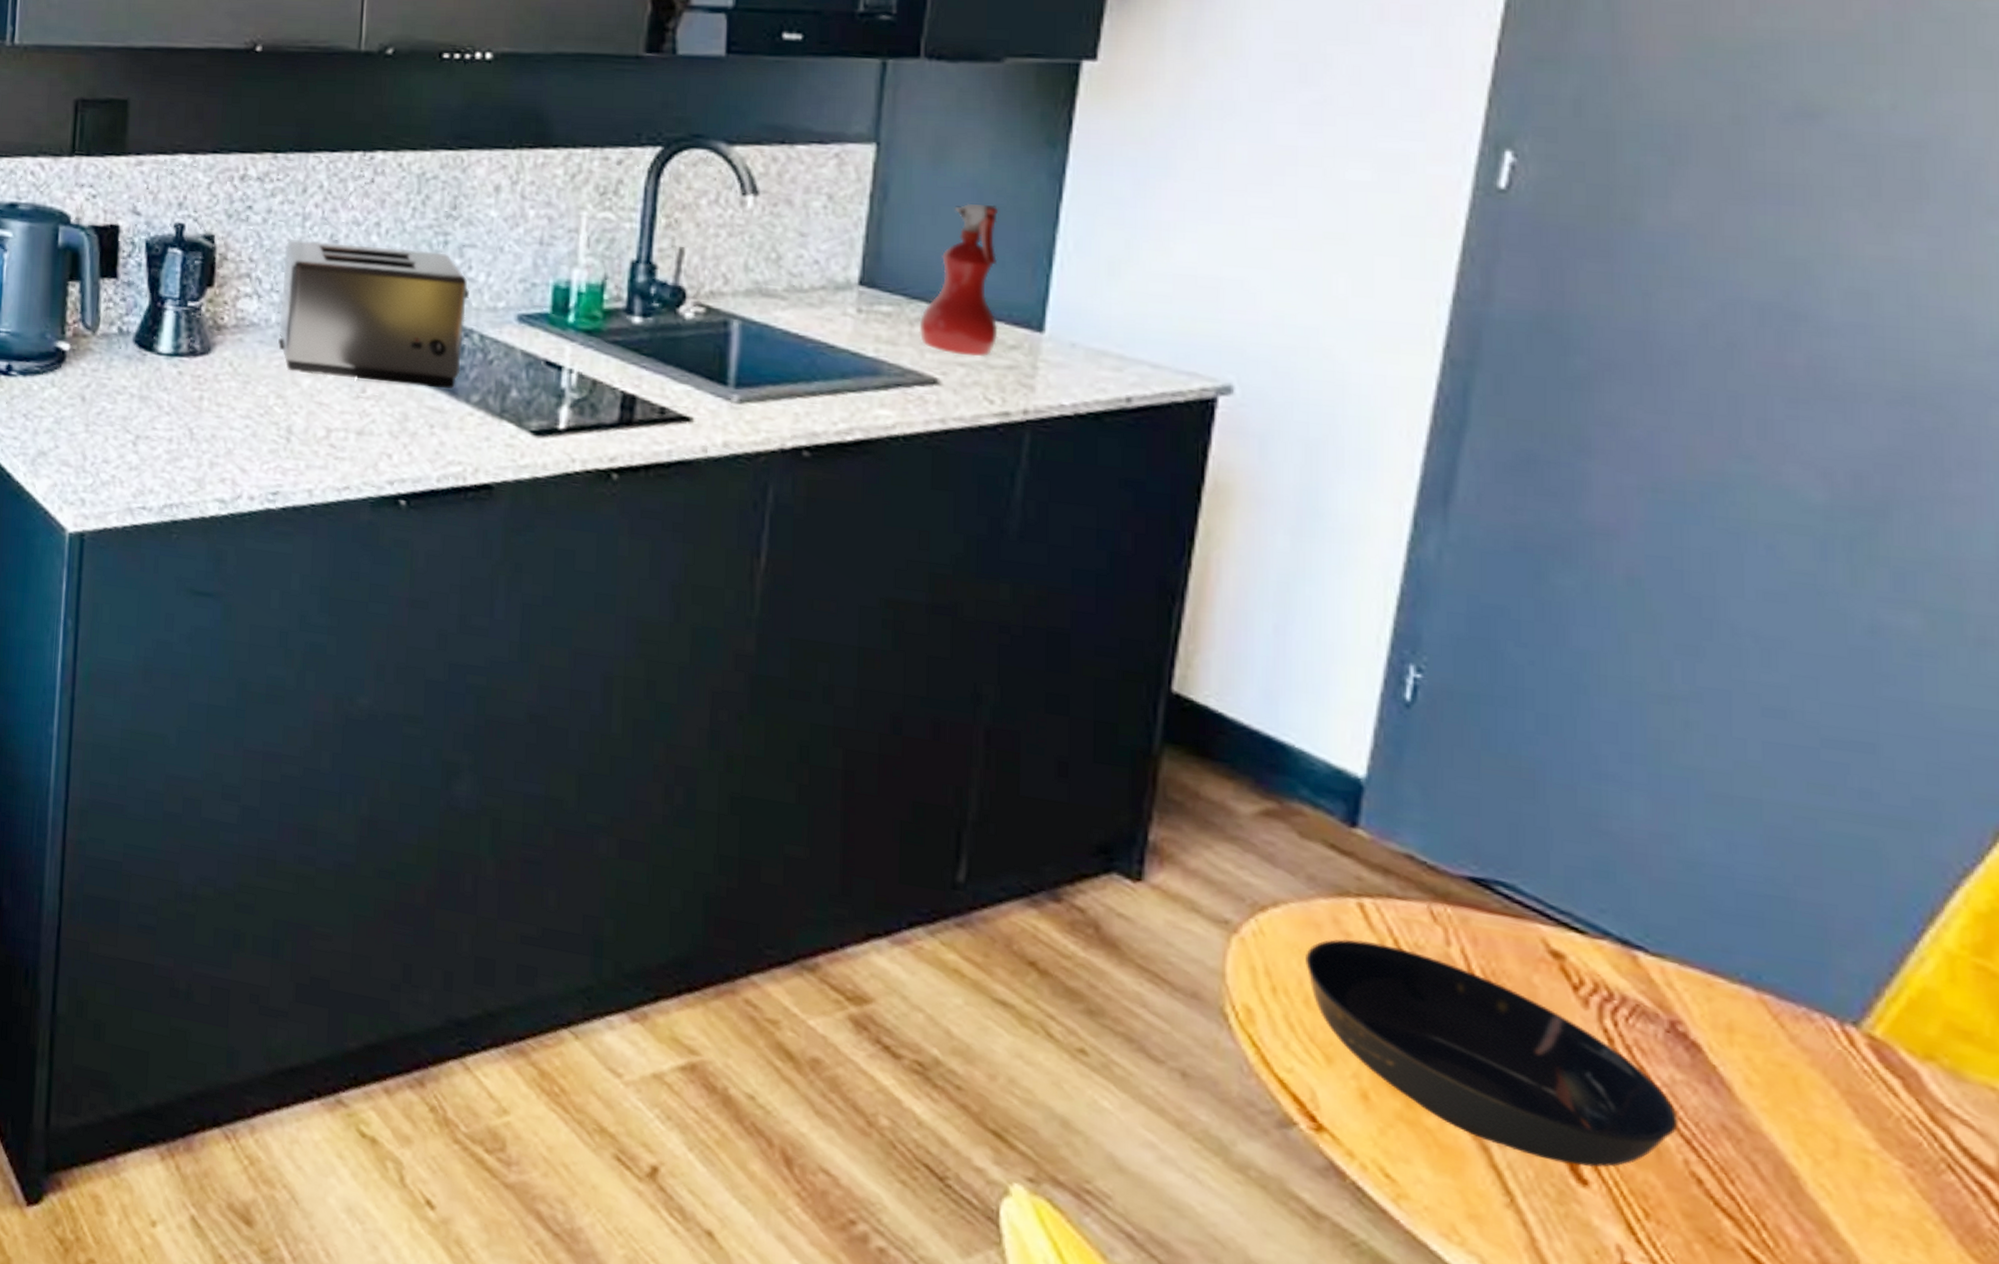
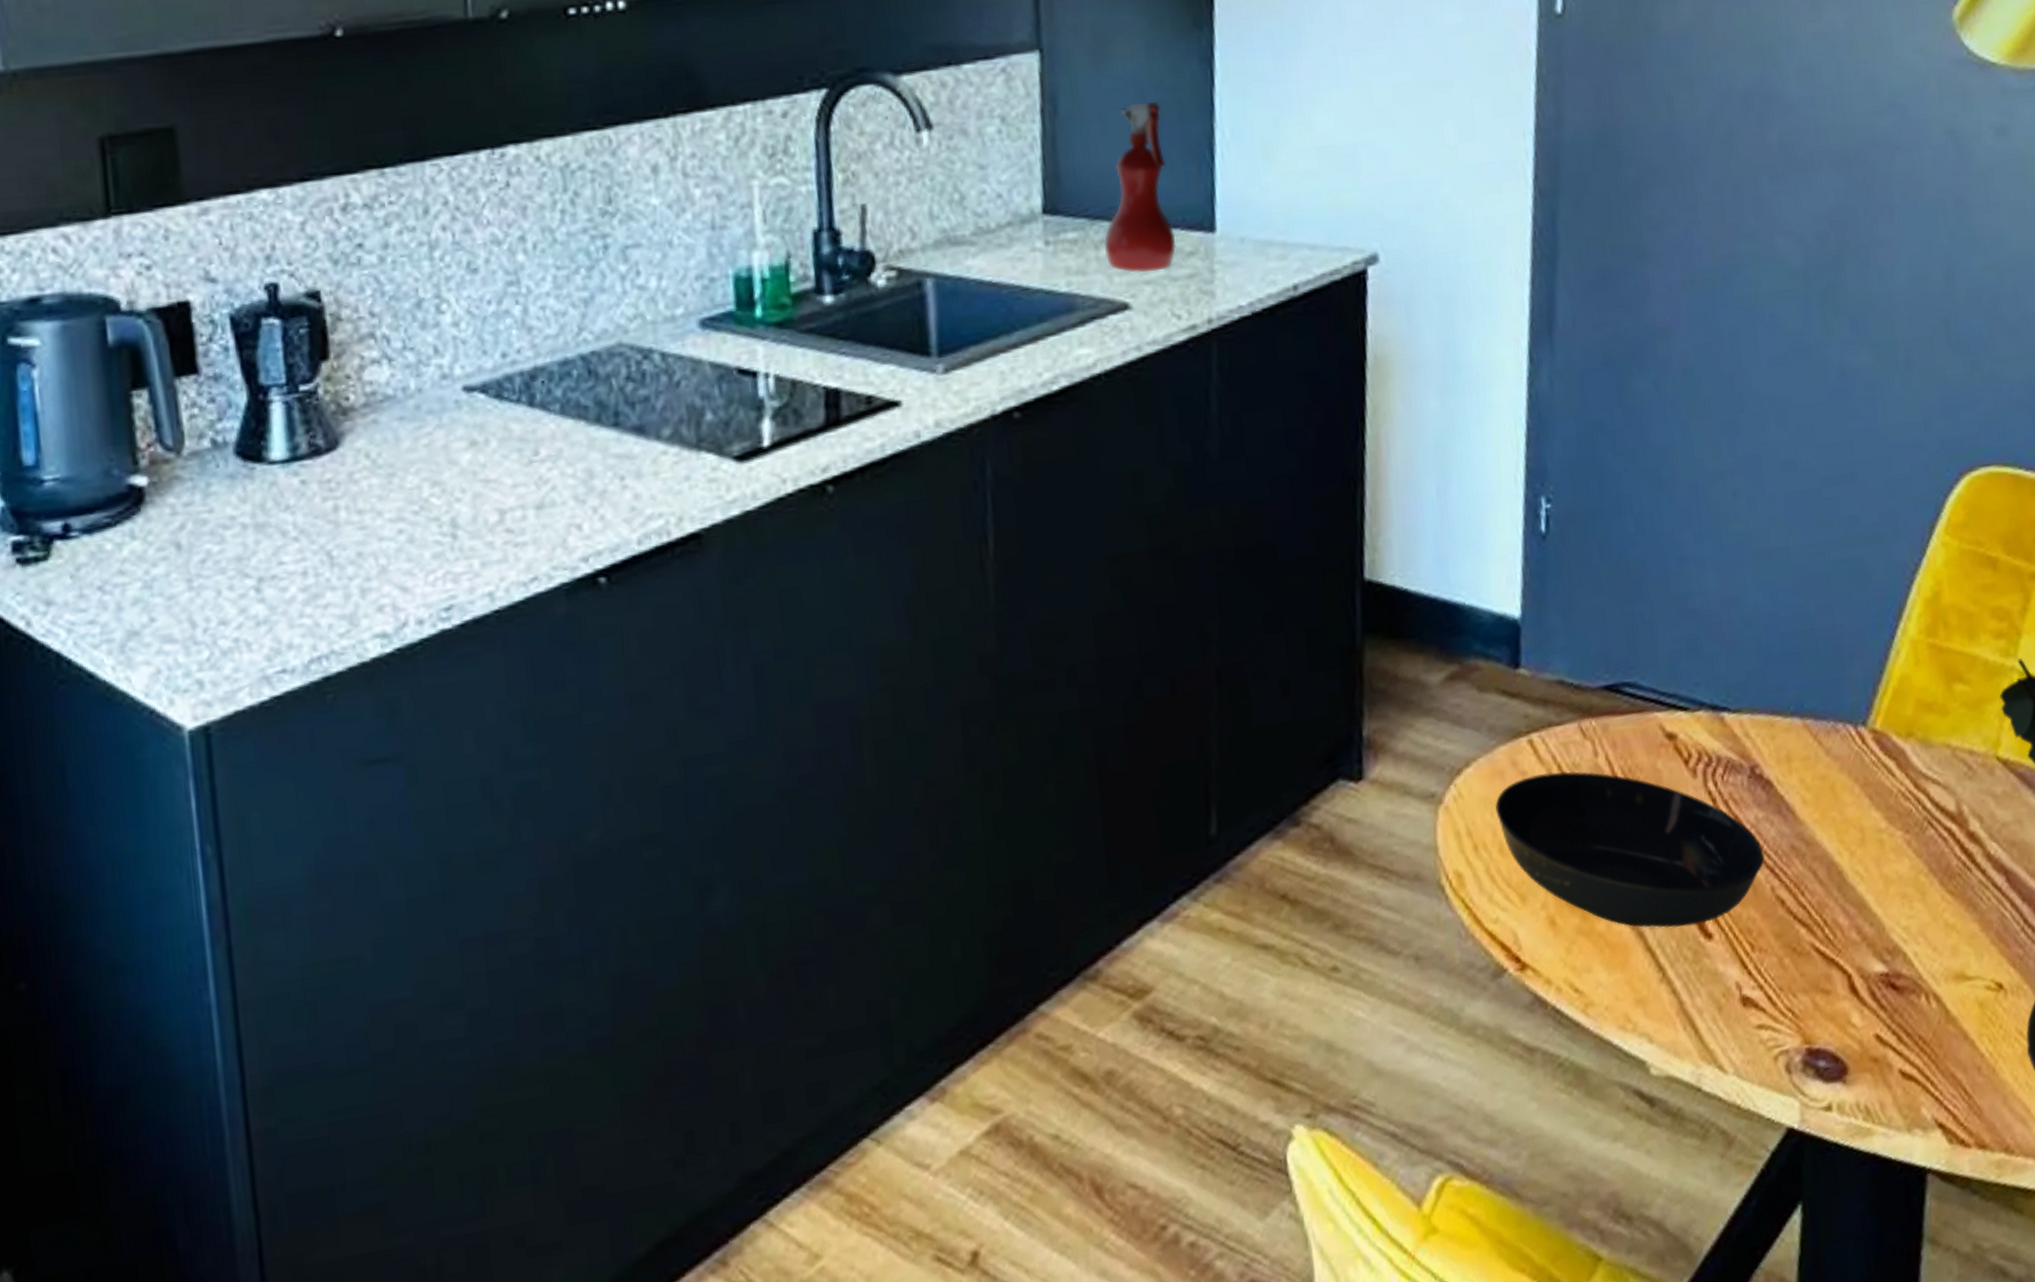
toaster: present [278,240,469,388] -> none [413,260,645,448]

